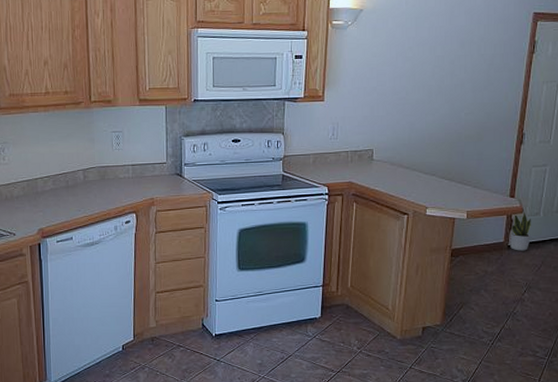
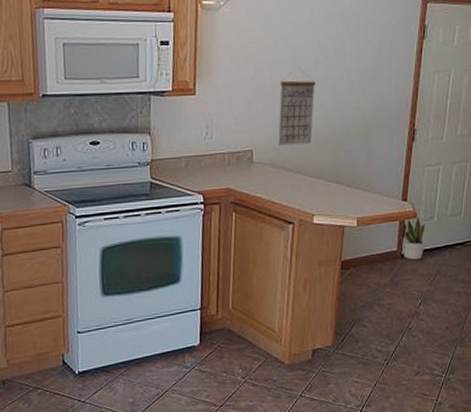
calendar: none [396,77,432,146] -> present [278,66,317,146]

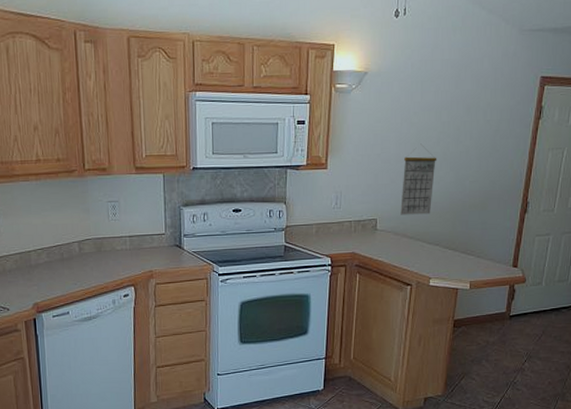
potted plant: present [403,215,425,260] -> none [512,280,533,321]

